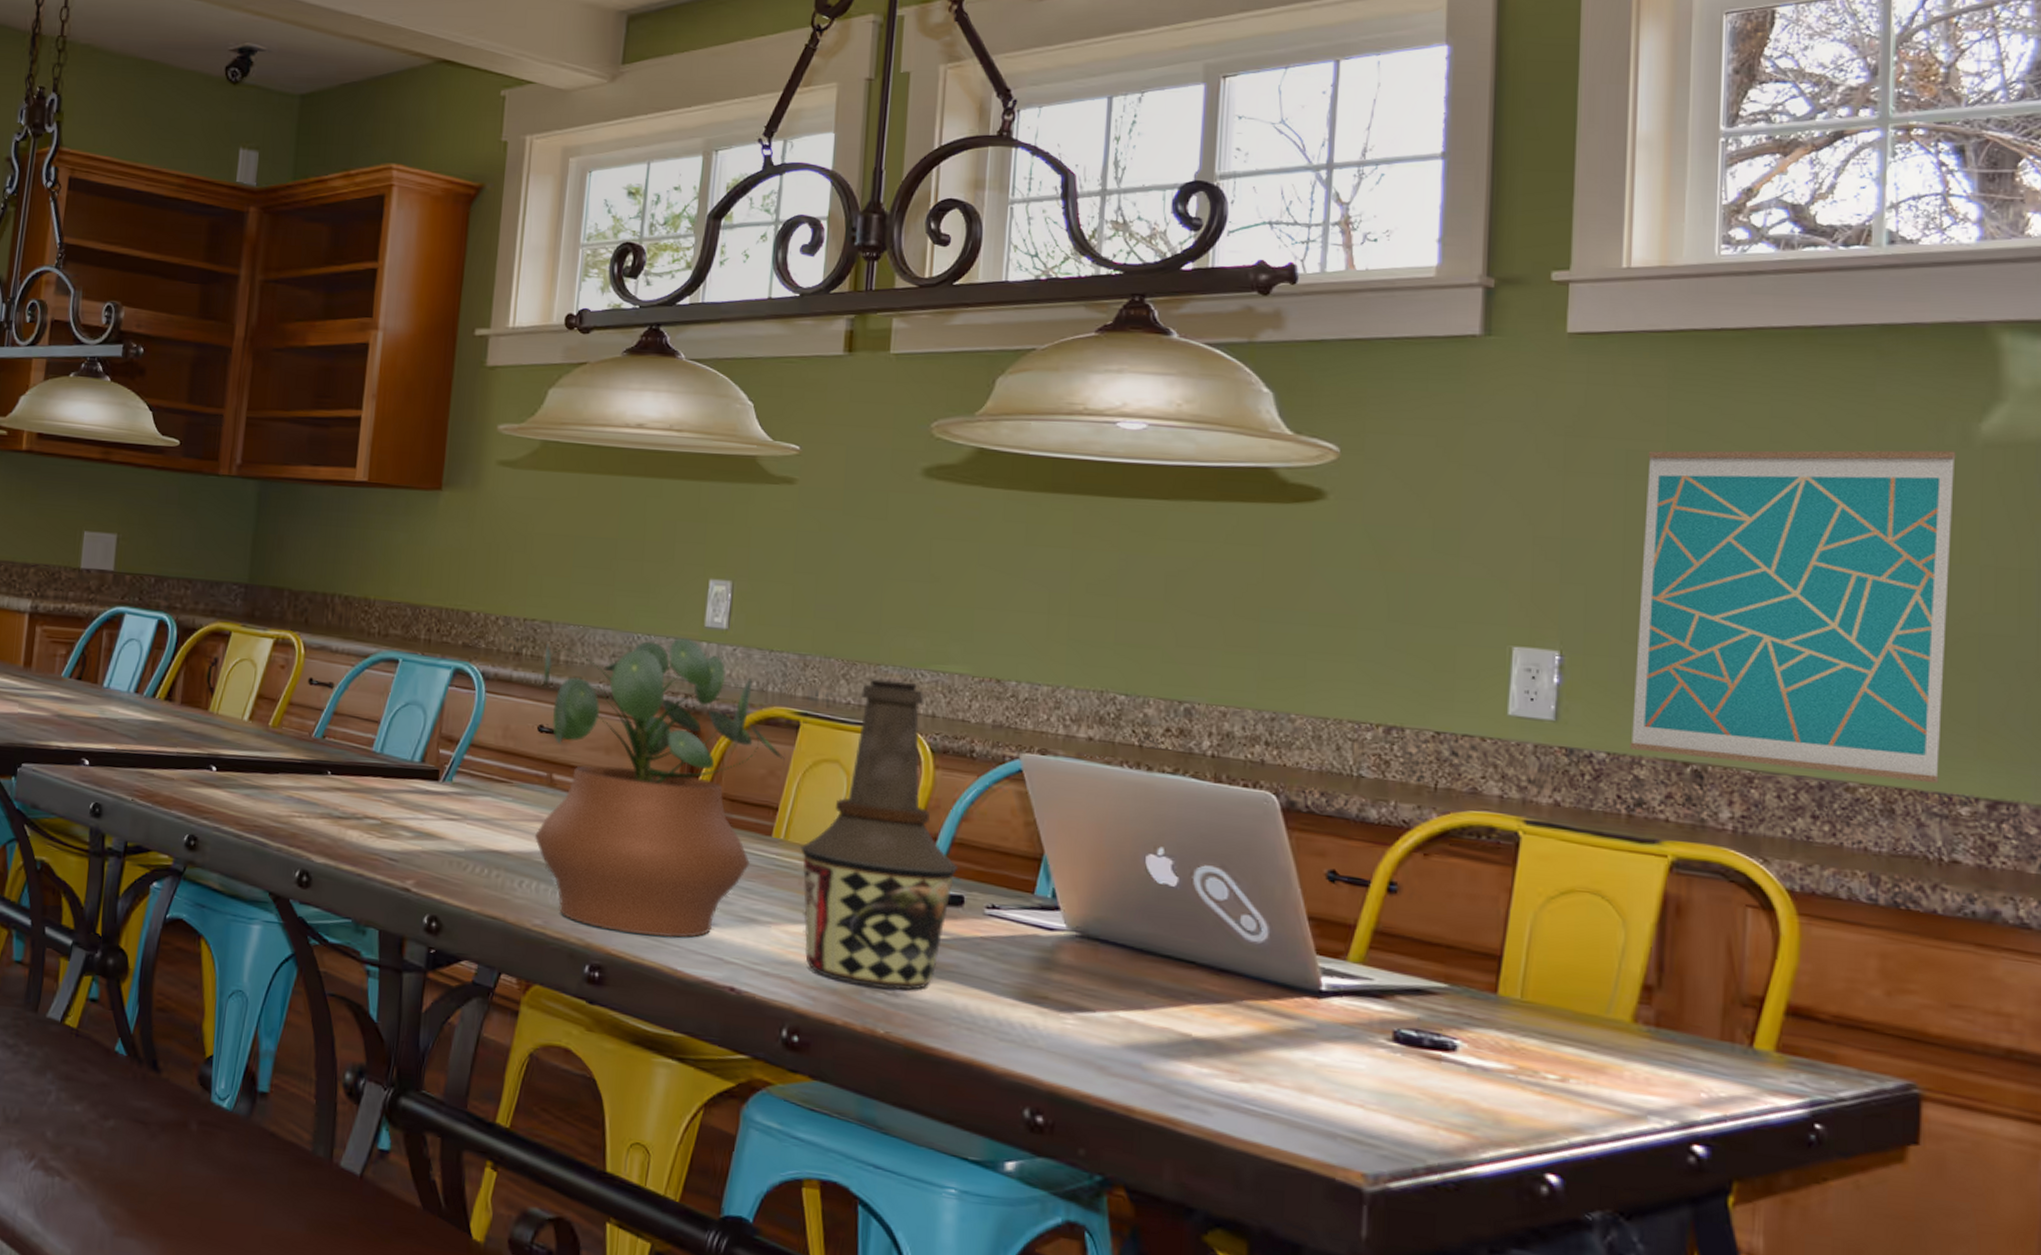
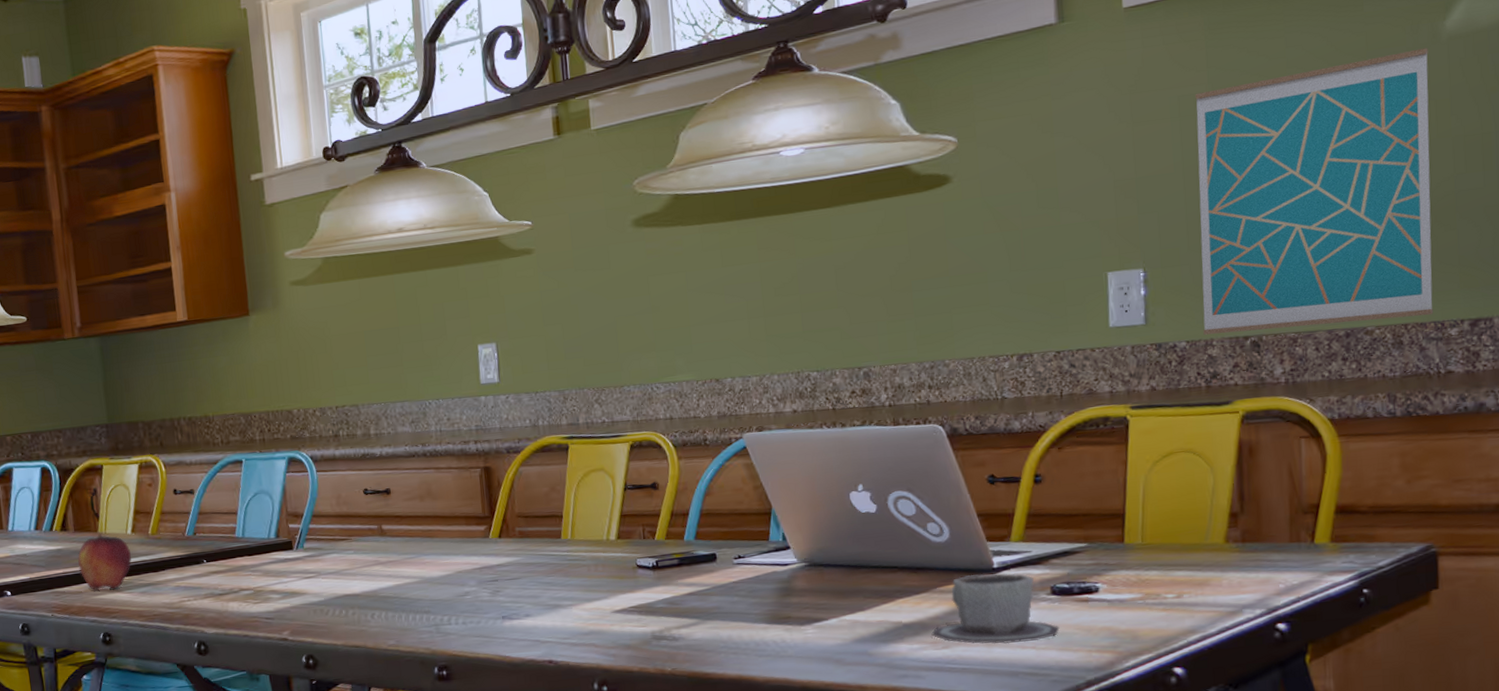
fruit: none [176,714,243,784] -> present [77,534,132,590]
potted plant: present [535,638,785,938] -> none [357,395,561,637]
bottle: present [800,679,959,991] -> none [585,395,709,639]
cup: none [1228,992,1399,1099] -> present [931,573,1060,644]

